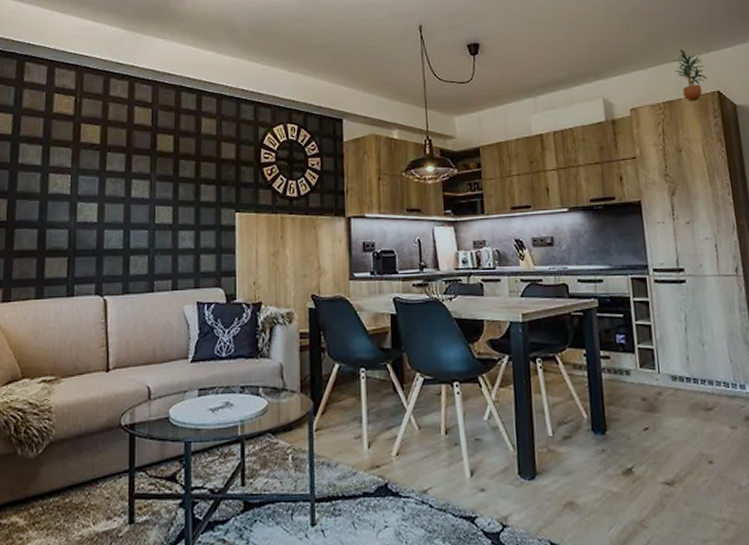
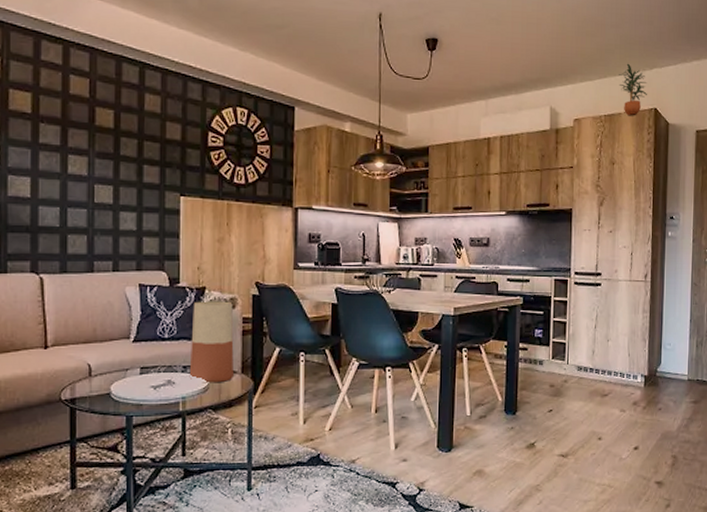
vase: none [247,316,292,405] -> present [189,301,234,383]

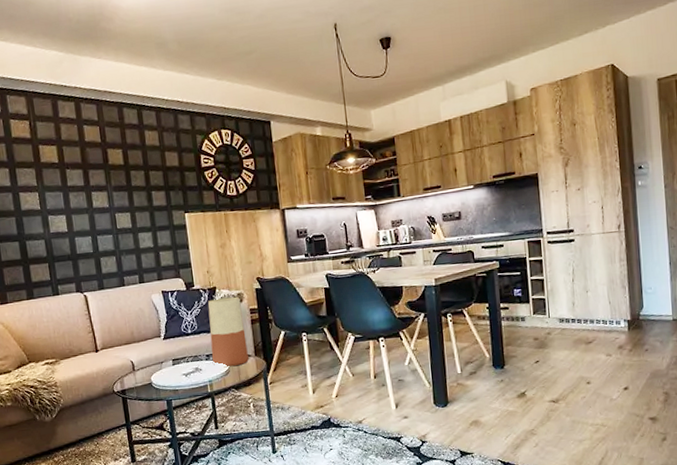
potted plant: present [618,63,647,116] -> none [570,25,602,77]

